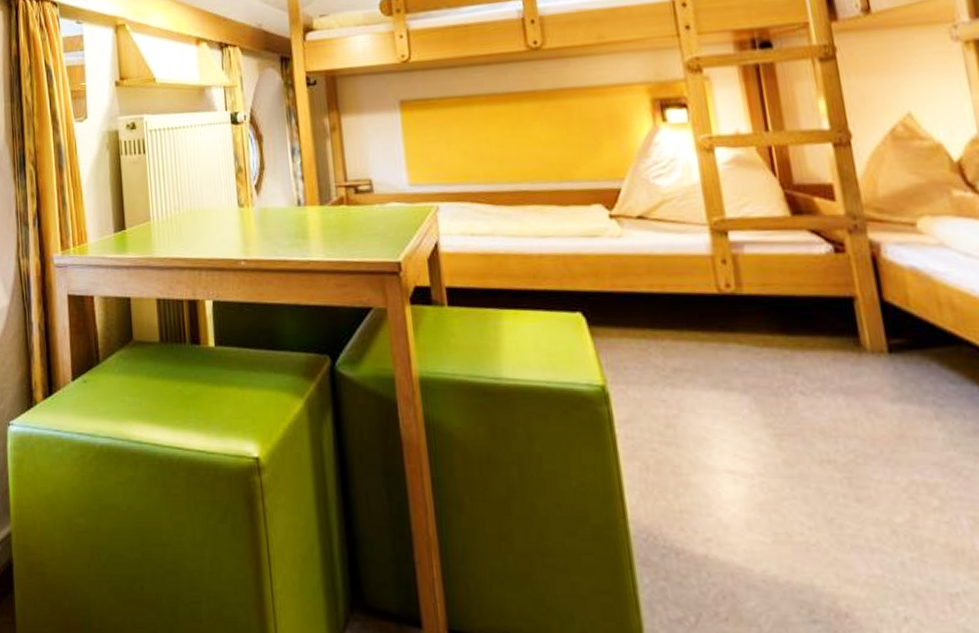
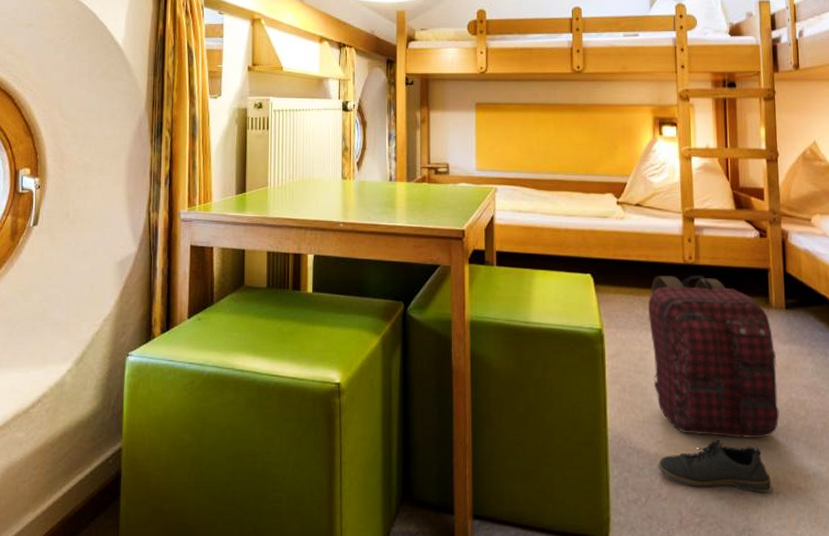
backpack: none [670,308,897,537] -> present [647,275,780,438]
shoe: none [709,536,897,616] -> present [658,438,772,492]

